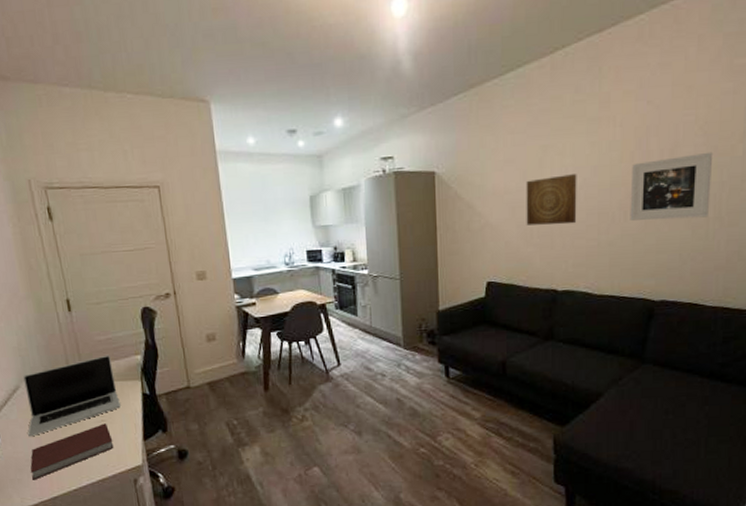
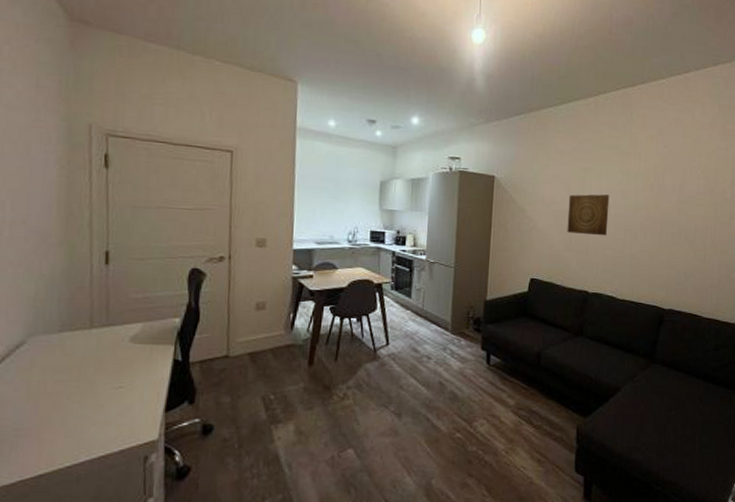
laptop: present [23,355,122,437] -> none [23,314,147,402]
notebook: present [30,423,114,480] -> none [15,390,128,454]
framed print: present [630,151,714,221] -> none [648,192,711,244]

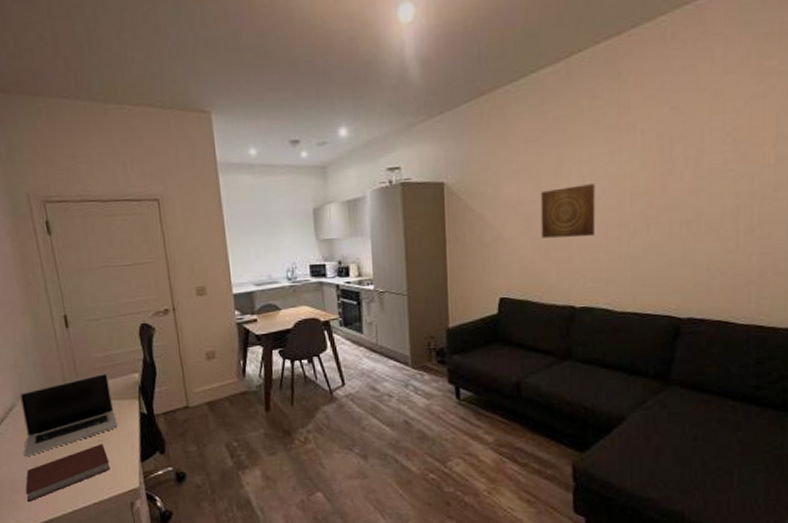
notebook: none [15,390,128,454] -> present [25,444,110,502]
laptop: none [23,314,147,402] -> present [19,372,119,457]

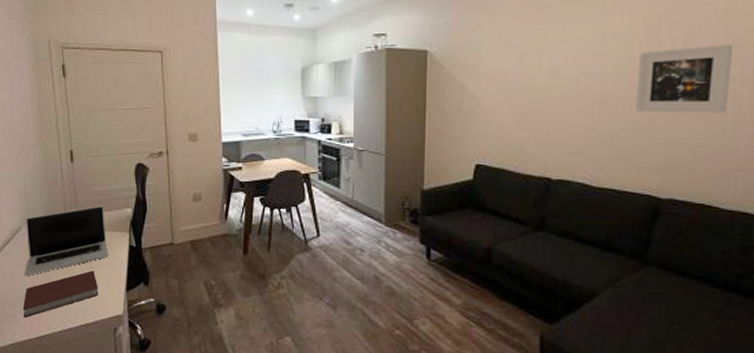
wall art: present [540,184,596,238] -> none [520,60,578,111]
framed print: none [653,159,743,233] -> present [635,44,734,113]

